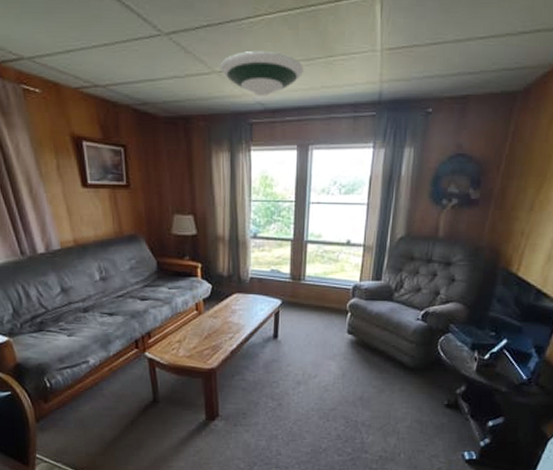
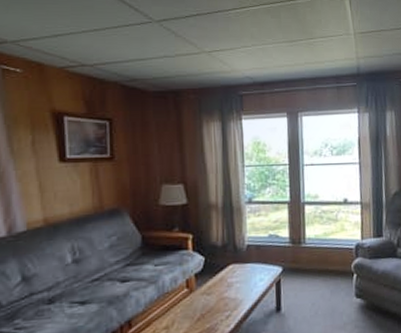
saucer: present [220,51,304,96] -> none [209,35,288,71]

